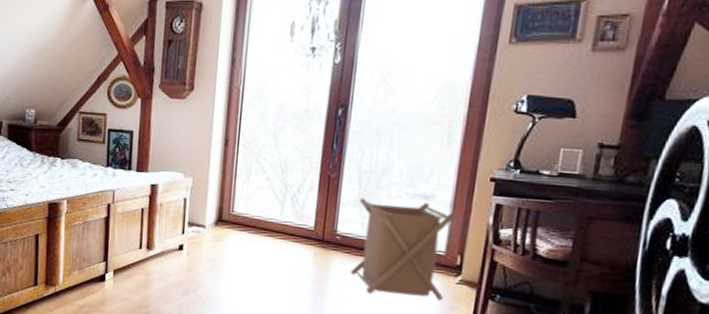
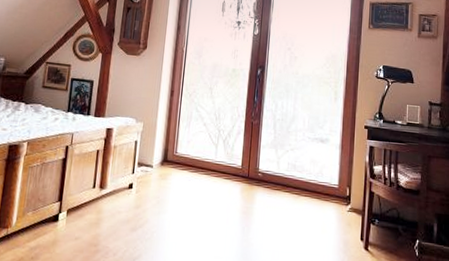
laundry basket: present [350,198,456,300] -> none [270,141,343,226]

